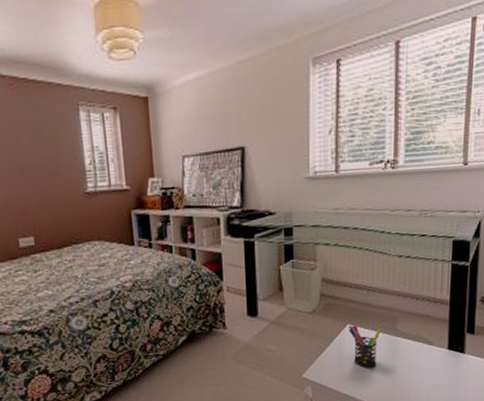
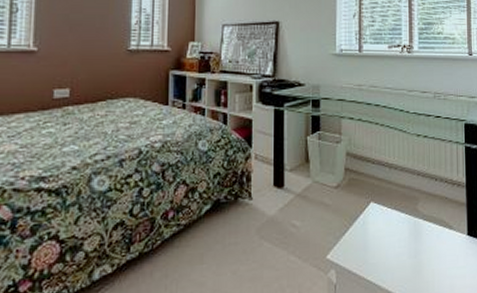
pen holder: present [349,325,381,368] -> none [372,203,403,252]

